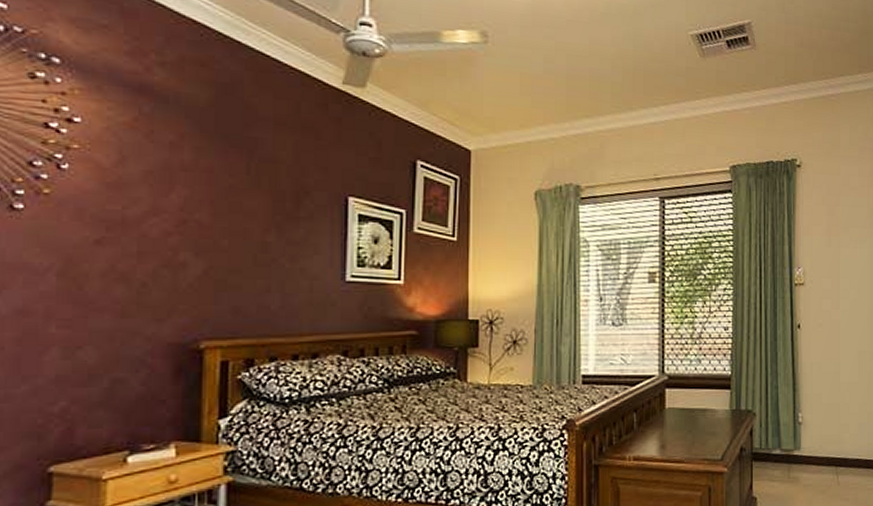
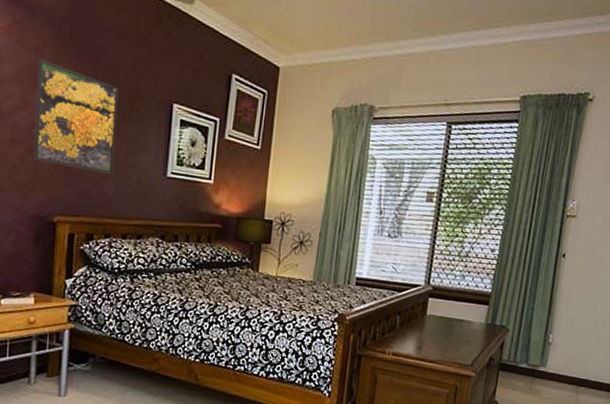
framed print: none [169,155,279,283] -> present [33,58,119,174]

